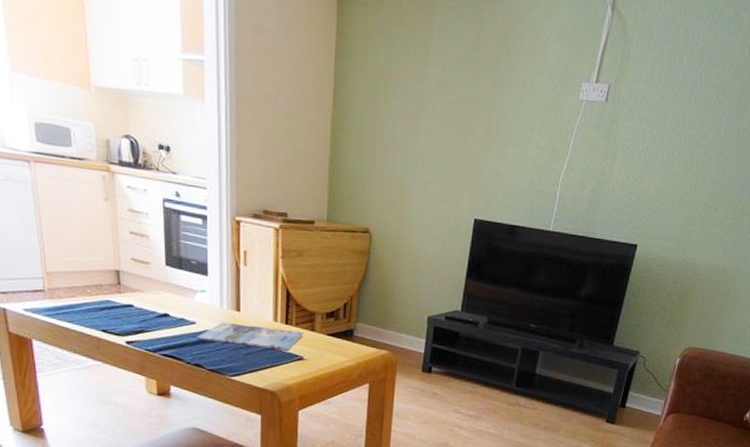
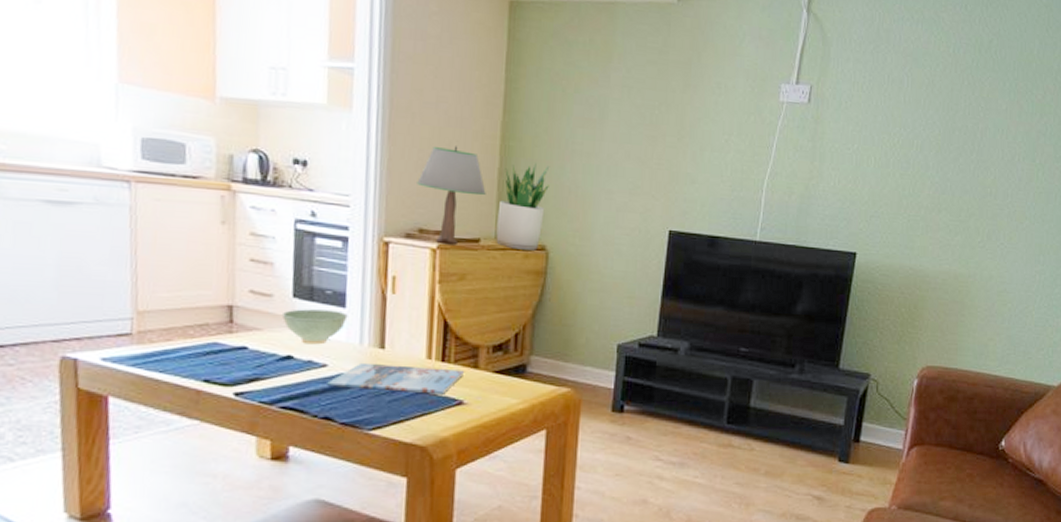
bowl: none [157,275,210,306] -> present [281,309,348,345]
table lamp: none [261,136,319,226] -> present [417,146,486,245]
planter: none [328,154,372,233] -> present [496,163,549,250]

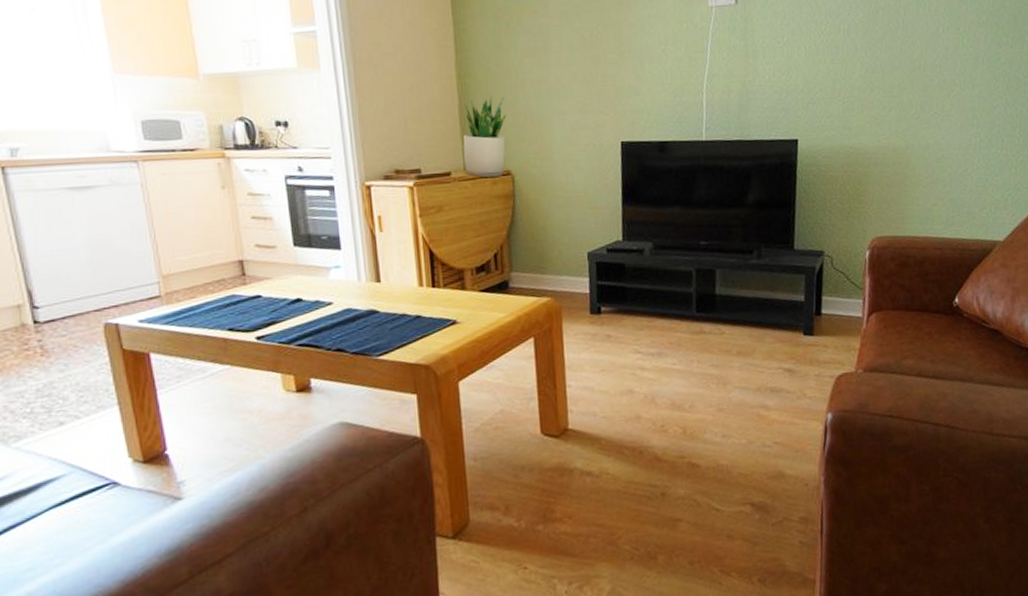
bowl: present [281,309,348,345] -> none [286,253,344,287]
magazine: present [327,362,465,395] -> none [335,293,455,322]
table lamp: present [417,146,486,245] -> none [387,90,450,182]

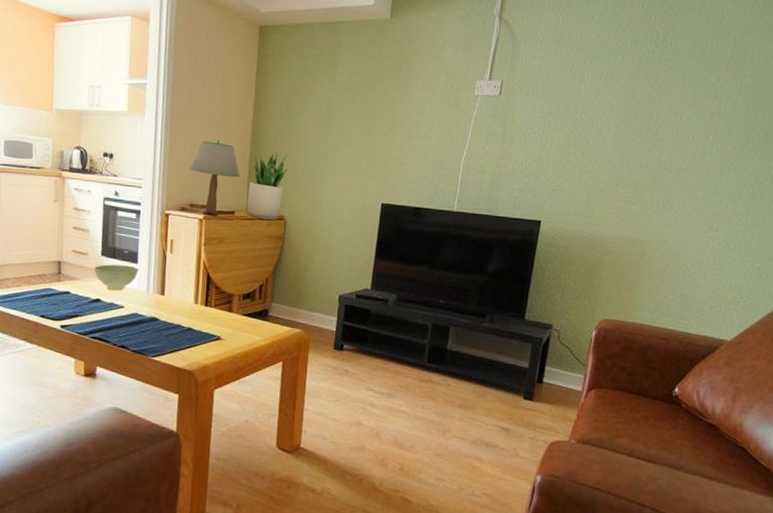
bowl: none [286,253,344,287] -> present [93,264,139,291]
table lamp: none [387,90,450,182] -> present [189,140,240,216]

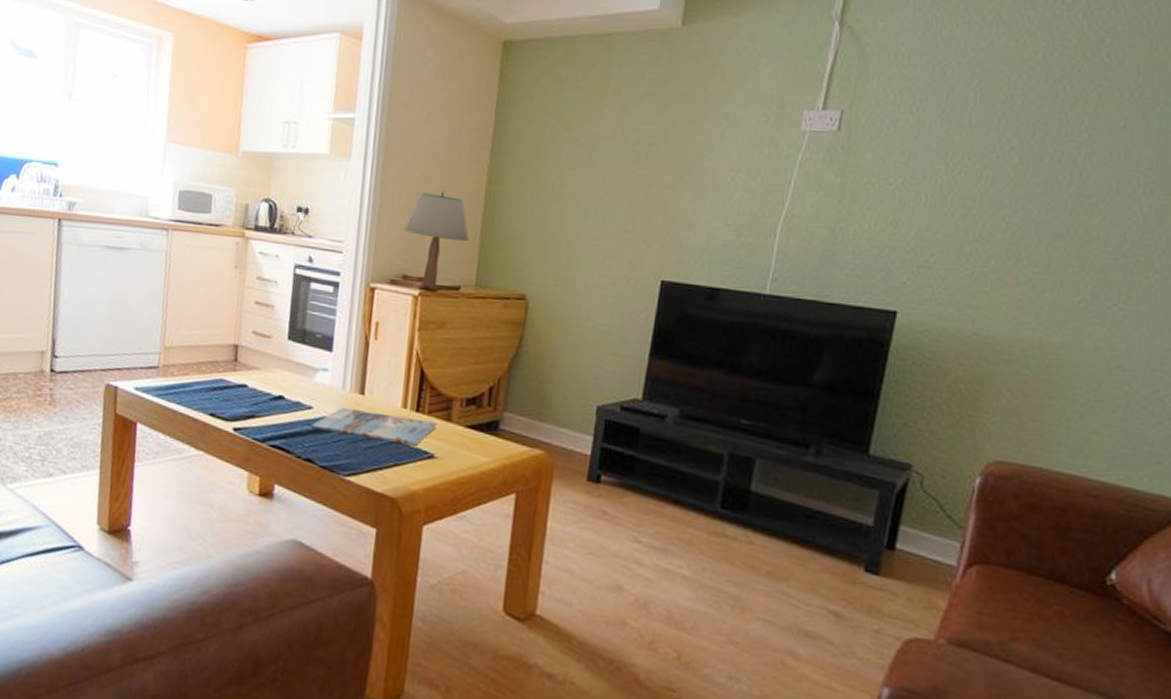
bowl: present [93,264,139,291] -> none [277,351,334,387]
magazine: none [123,305,222,331] -> present [311,407,438,446]
planter: present [246,152,288,220] -> none [476,208,533,300]

